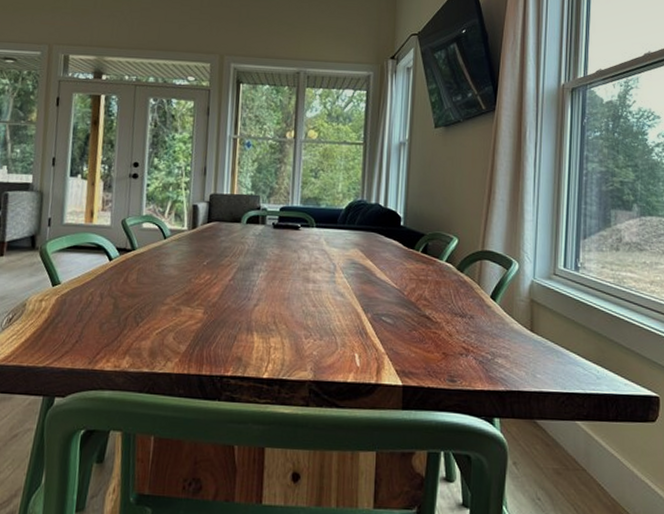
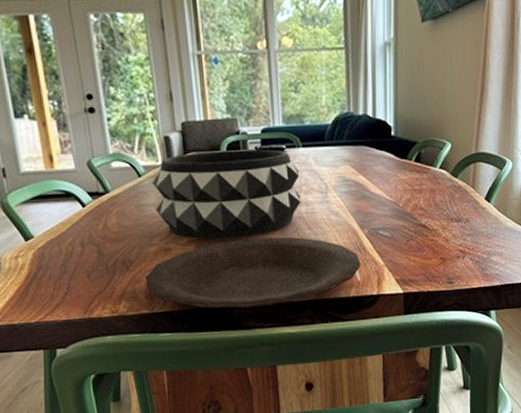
plate: none [151,308,362,381] -> present [145,236,361,309]
decorative bowl: none [173,222,311,307] -> present [152,149,301,240]

